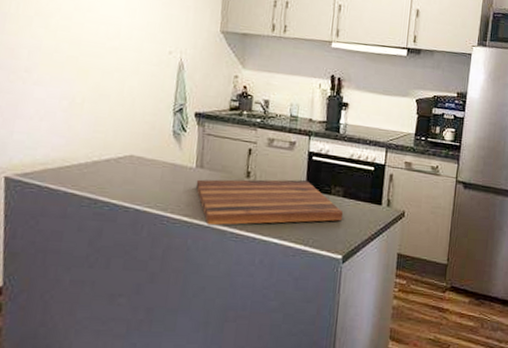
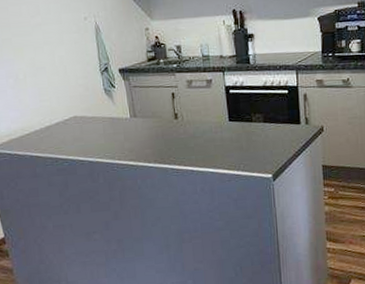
cutting board: present [195,179,344,226] -> none [133,112,267,165]

